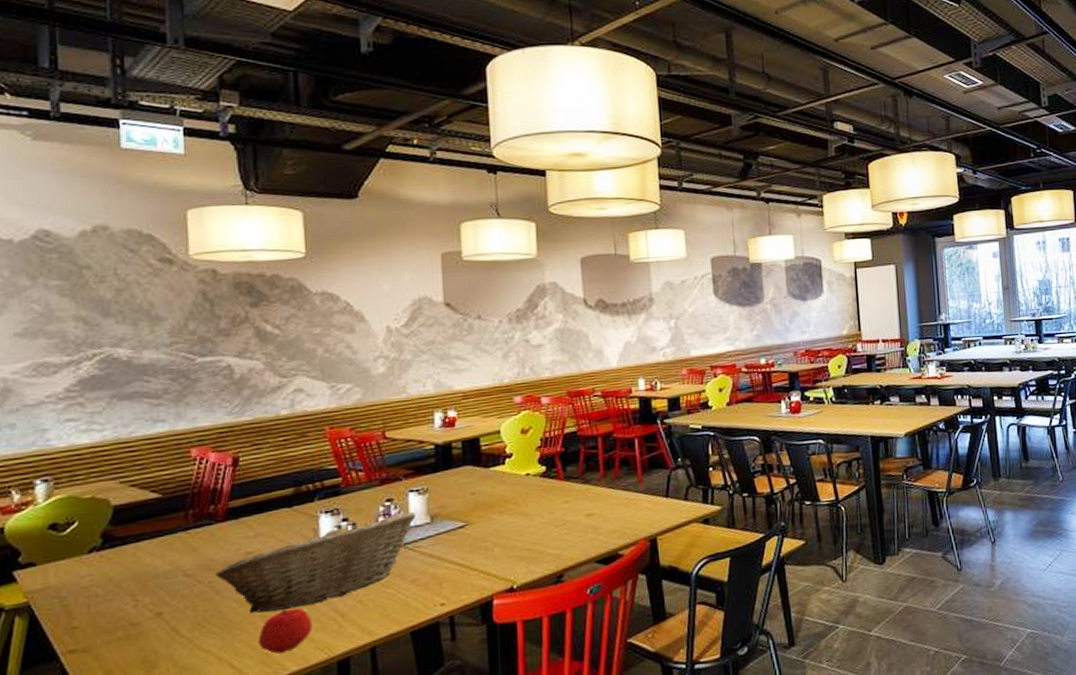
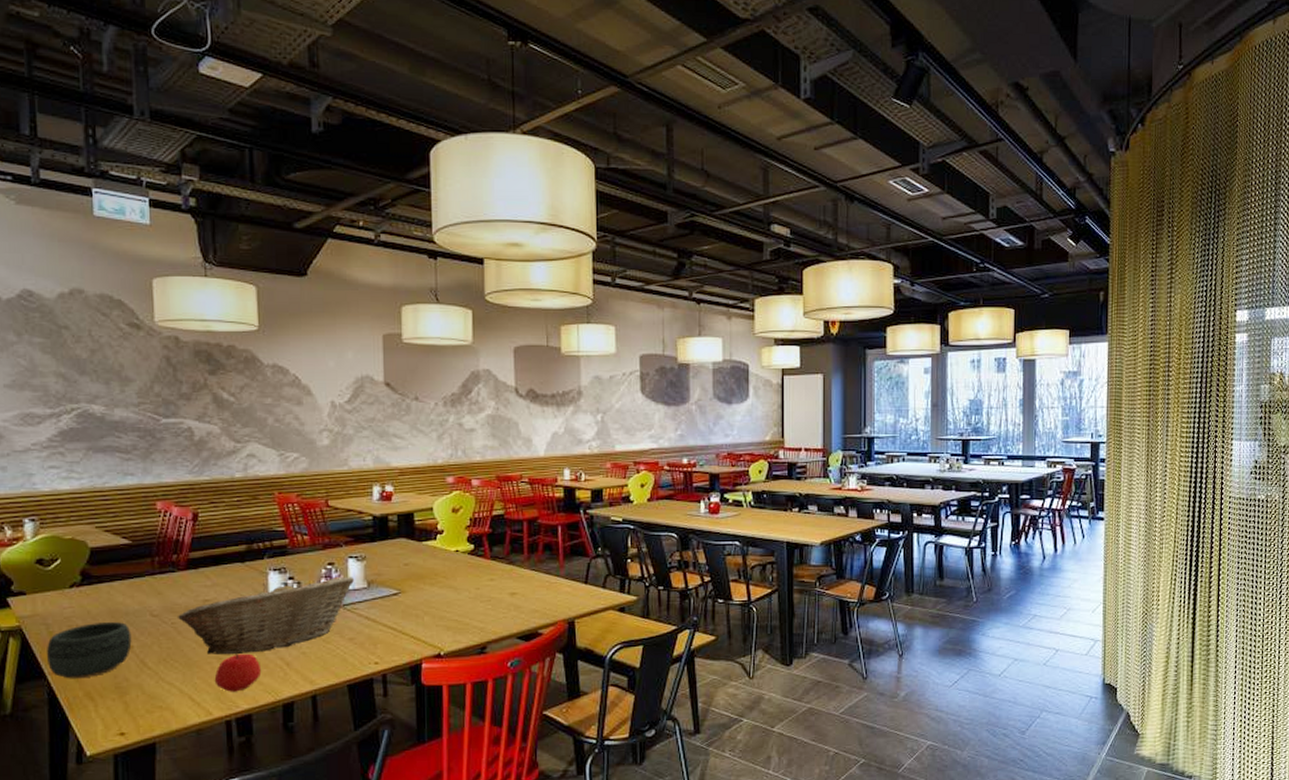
bowl: none [59,586,162,658] -> present [46,621,132,679]

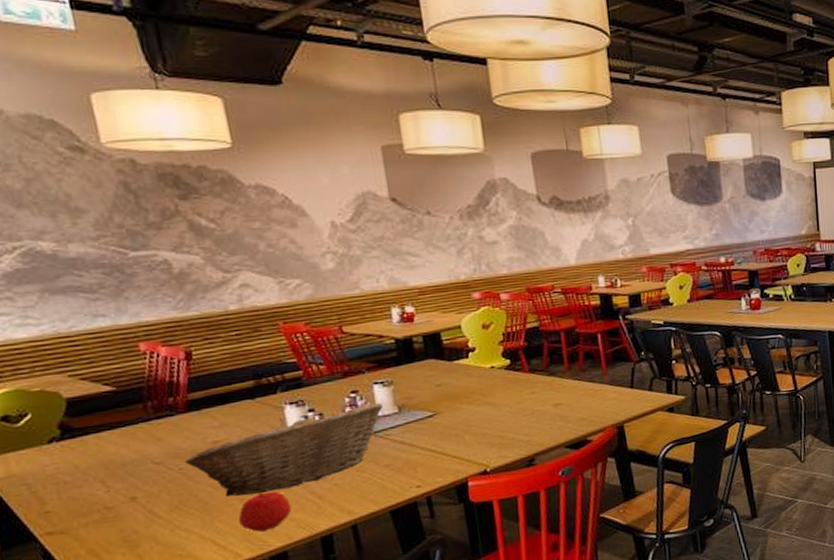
bowl: present [46,621,132,679] -> none [31,473,136,539]

